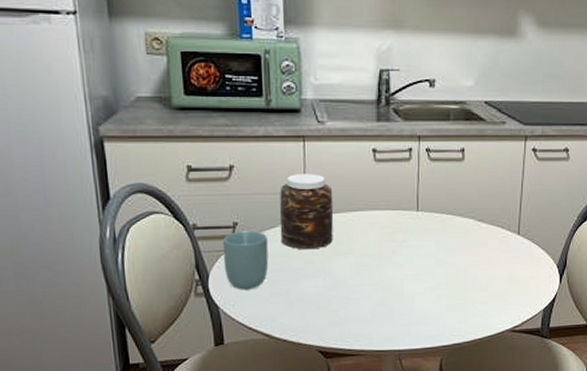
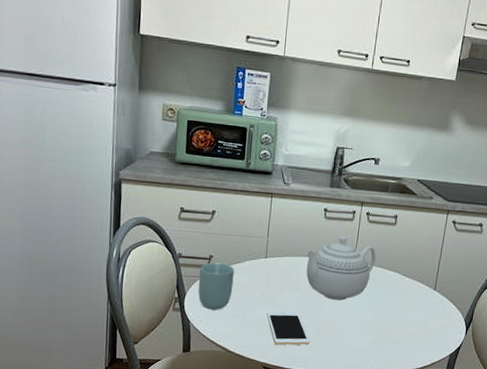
jar: present [279,174,334,250] -> none [244,222,290,284]
cell phone: none [315,280,373,323] -> present [267,311,310,345]
teapot: none [356,180,443,260] -> present [306,236,376,300]

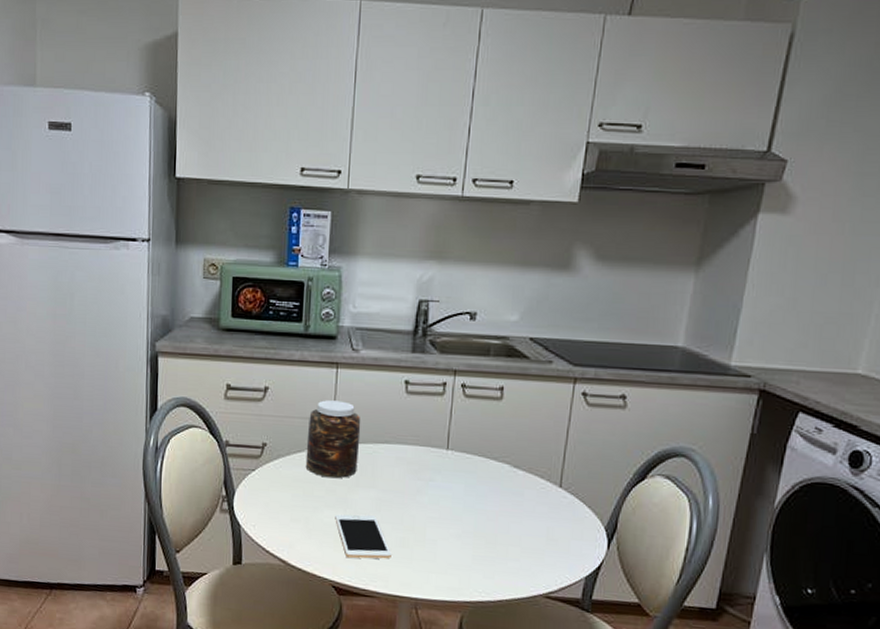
cup: present [198,262,234,310] -> none [249,452,293,513]
jar: none [244,222,290,284] -> present [305,400,361,479]
teapot: present [306,236,376,300] -> none [383,415,476,501]

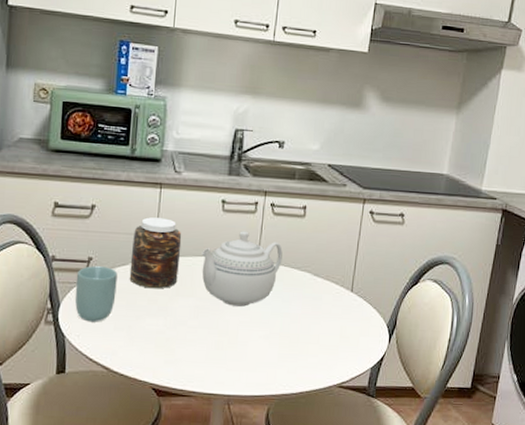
cup: none [249,452,293,513] -> present [75,266,118,322]
cell phone: present [335,514,392,559] -> none [156,321,207,362]
teapot: none [383,415,476,501] -> present [201,231,283,307]

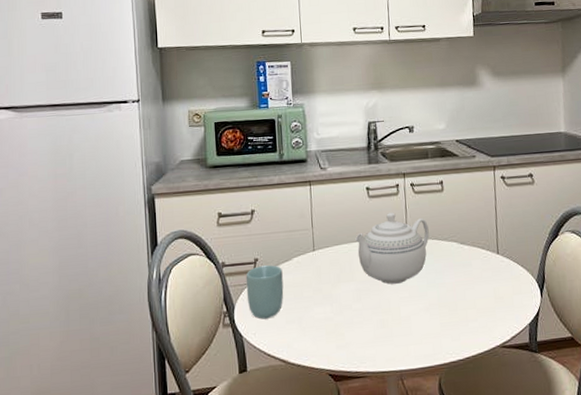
jar: present [129,217,182,289] -> none [292,212,337,279]

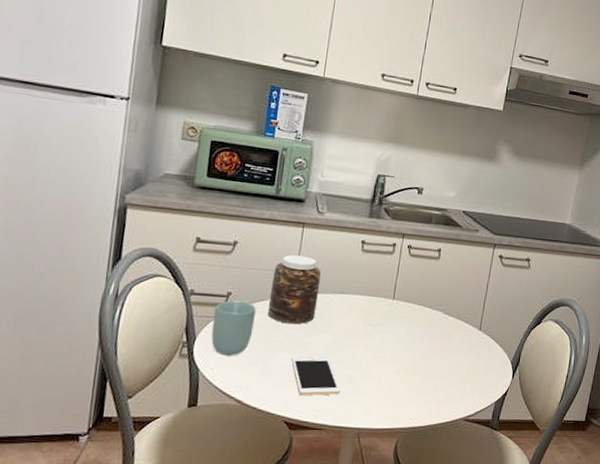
jar: none [292,212,337,279] -> present [267,255,322,325]
cell phone: none [324,305,375,347] -> present [291,356,341,396]
teapot: present [355,212,429,285] -> none [339,270,417,343]

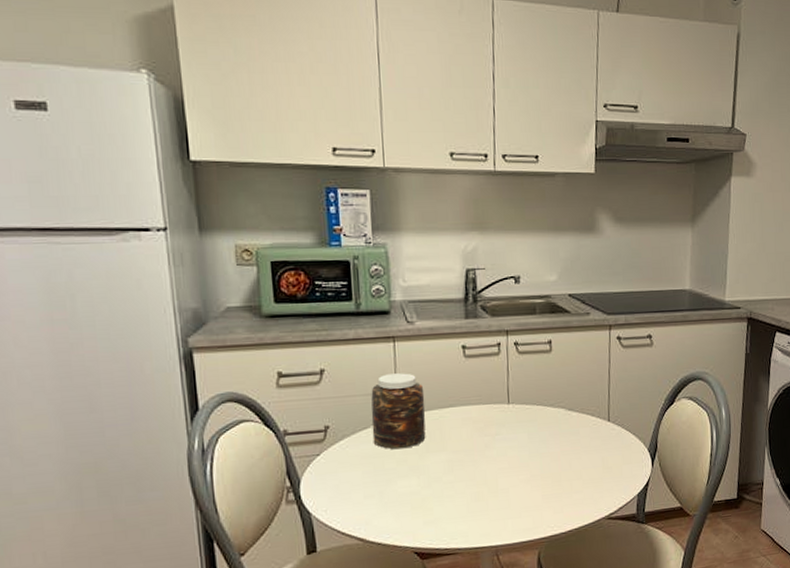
cup: present [211,300,256,356] -> none [314,433,361,495]
cell phone: present [291,356,341,396] -> none [409,477,469,522]

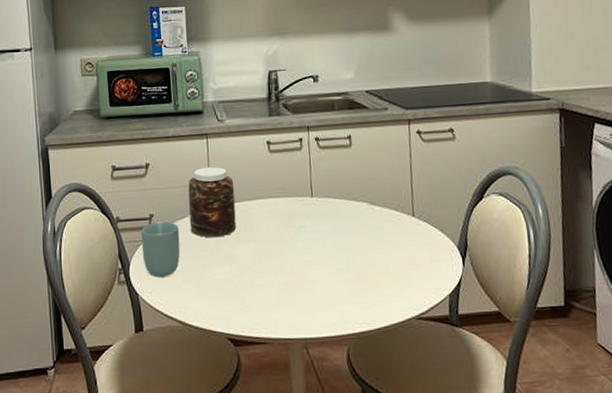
cup: none [314,433,361,495] -> present [141,221,181,278]

